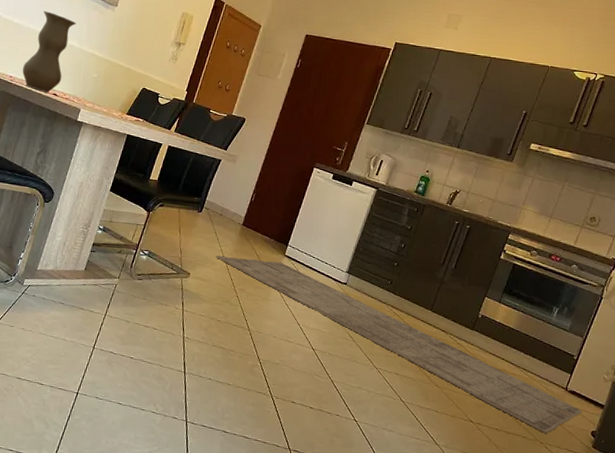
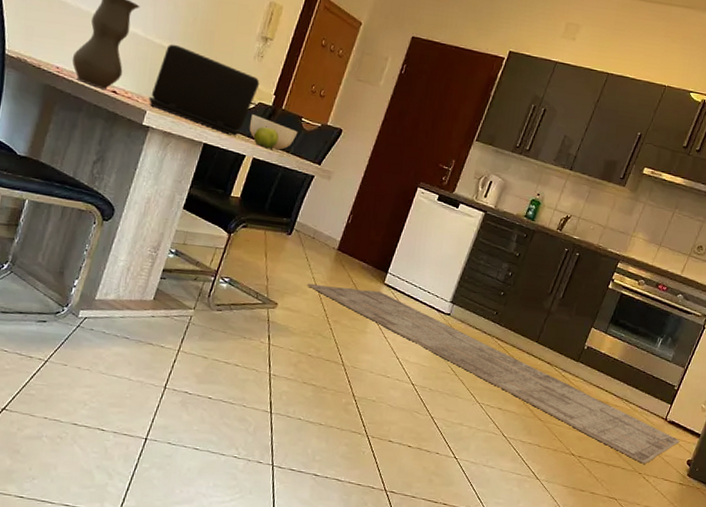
laptop: none [82,52,174,128] -> present [149,44,260,136]
bowl: none [165,108,207,139] -> present [249,114,298,151]
fruit: none [169,118,190,139] -> present [253,126,279,151]

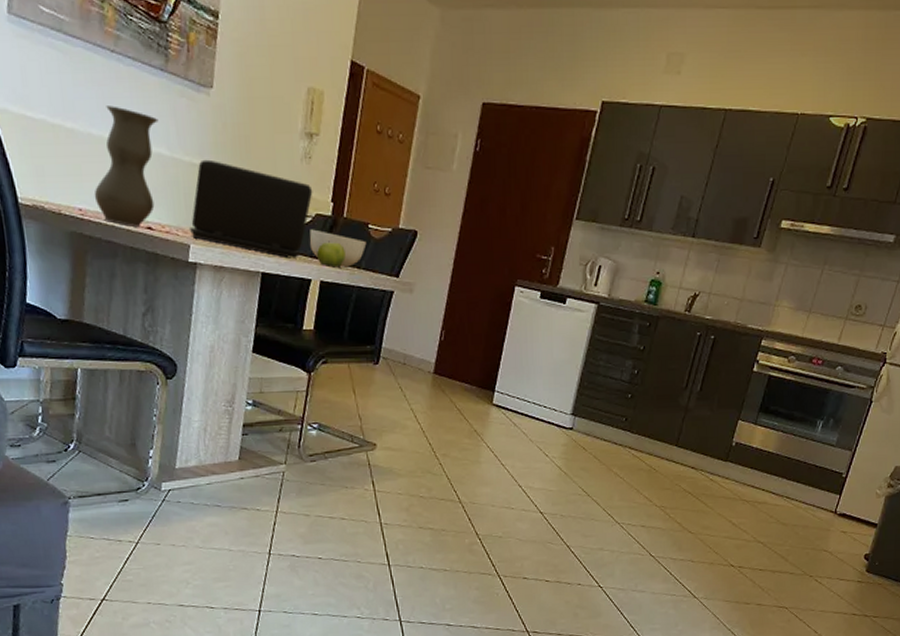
rug: present [307,283,680,464] -> none [405,414,854,565]

